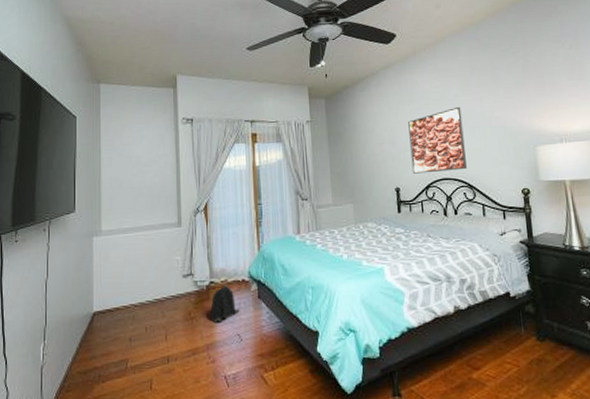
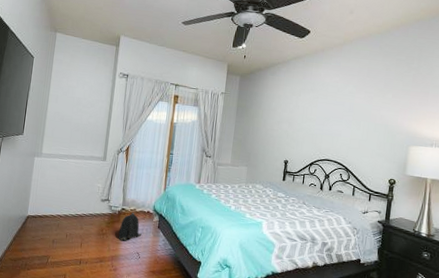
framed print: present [408,106,467,174] -> none [301,101,353,155]

